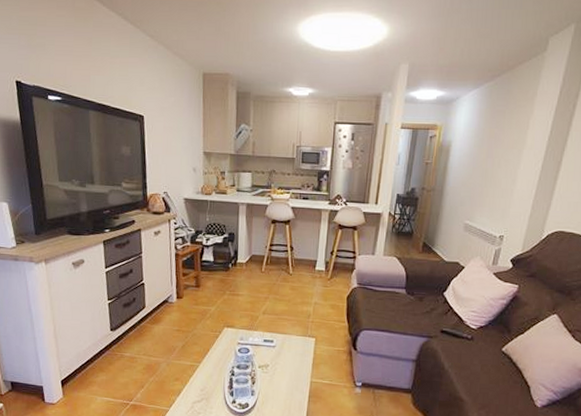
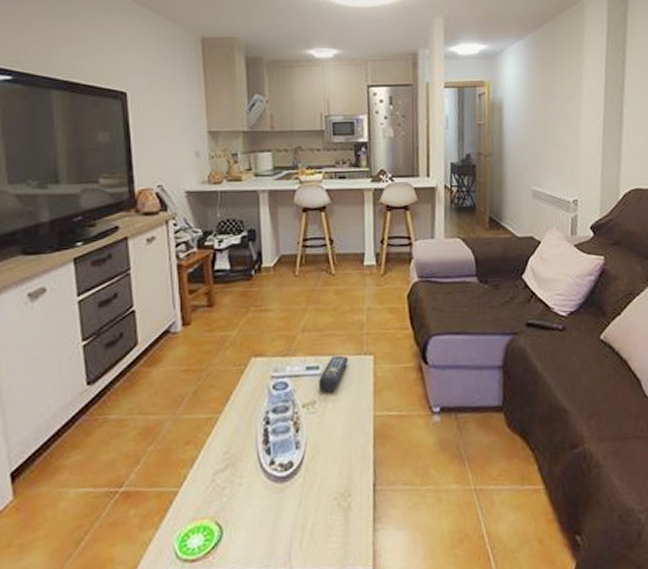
remote control: none [271,334,296,361] -> present [318,355,349,393]

